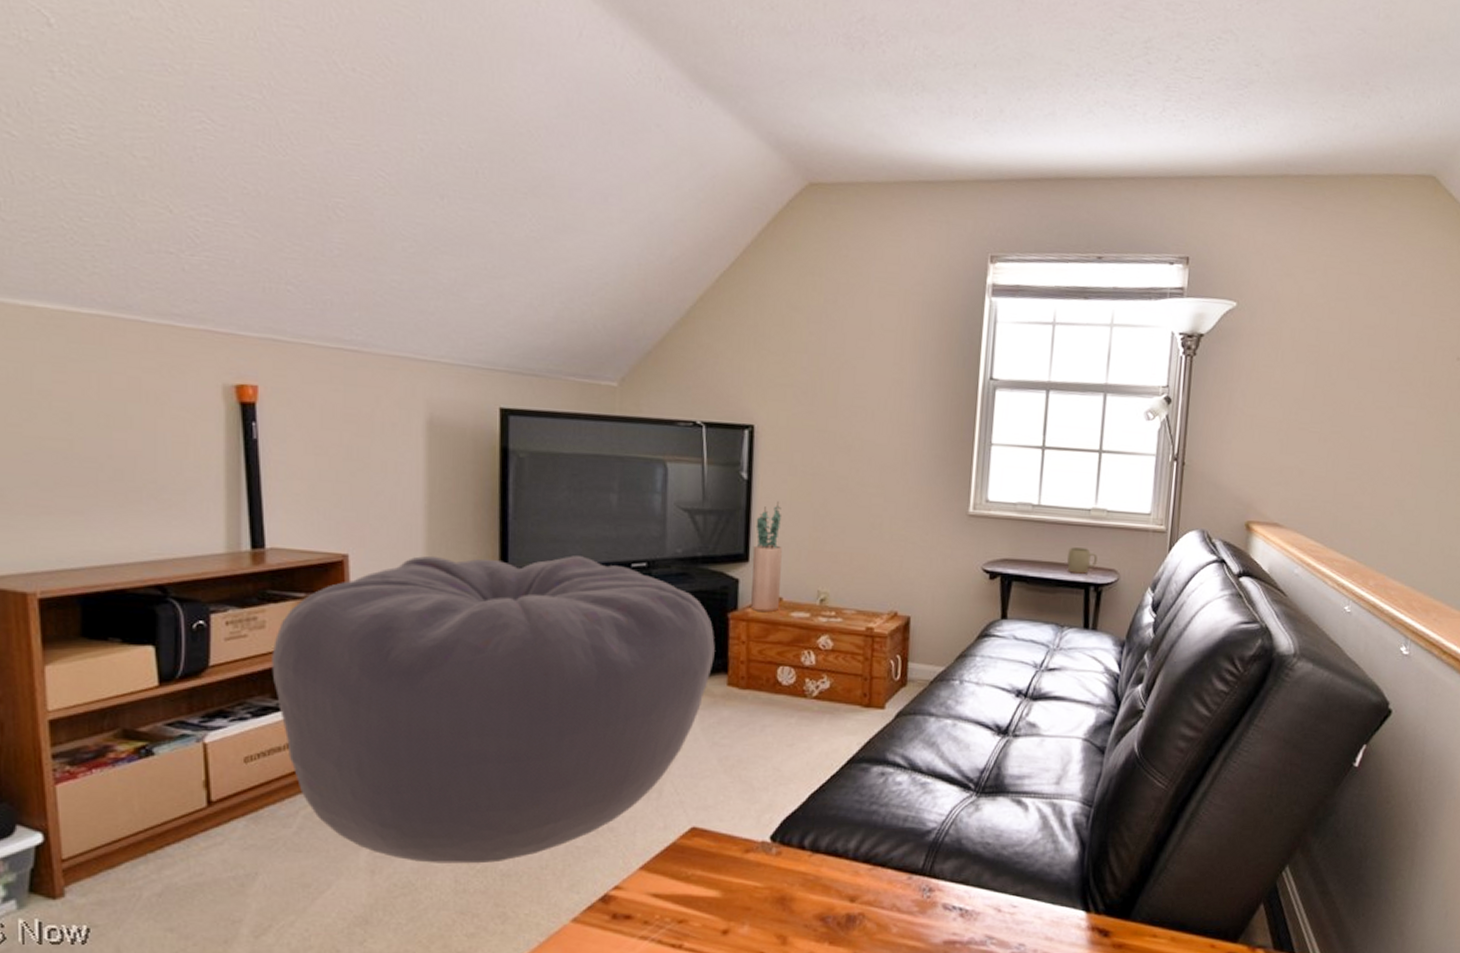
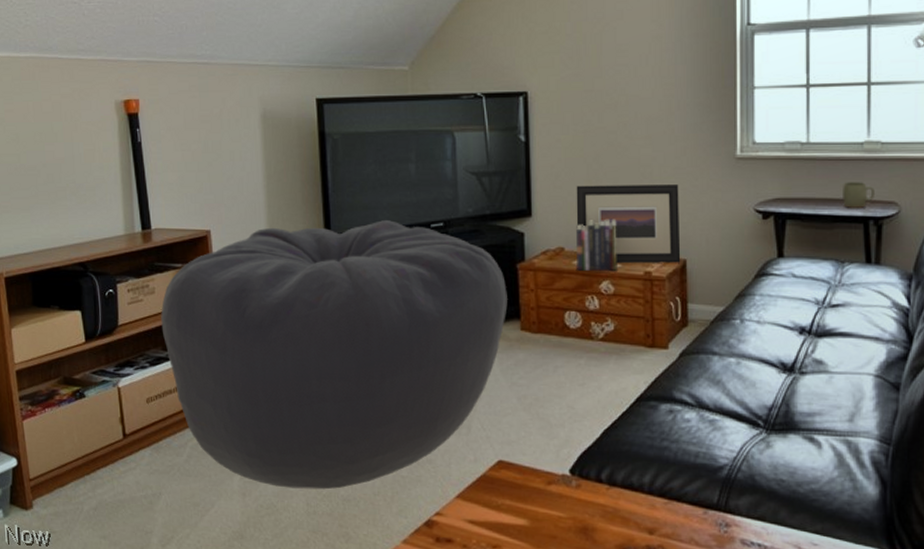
vase: present [751,501,782,612] -> none [534,159,563,261]
books: none [793,569,841,625] -> present [575,220,617,271]
picture frame: none [797,532,909,620] -> present [576,185,681,263]

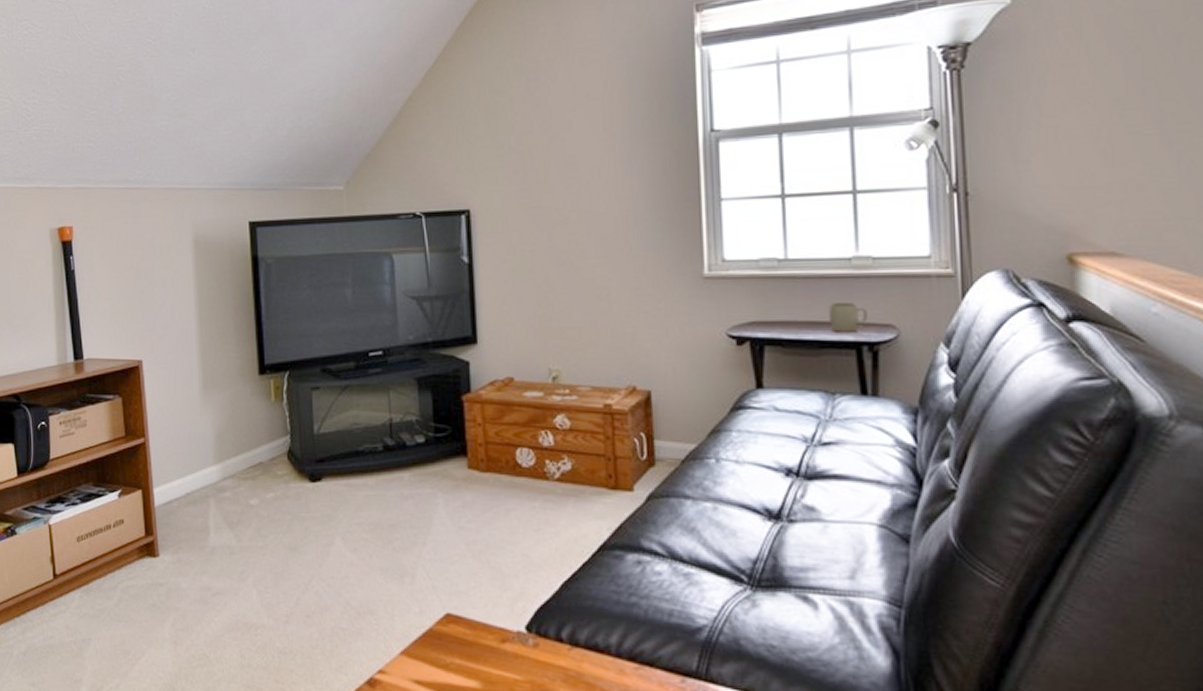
bean bag chair: present [161,220,508,490] -> none [92,349,453,641]
books: present [575,220,617,271] -> none [526,347,573,403]
picture frame: present [576,185,681,263] -> none [525,308,645,395]

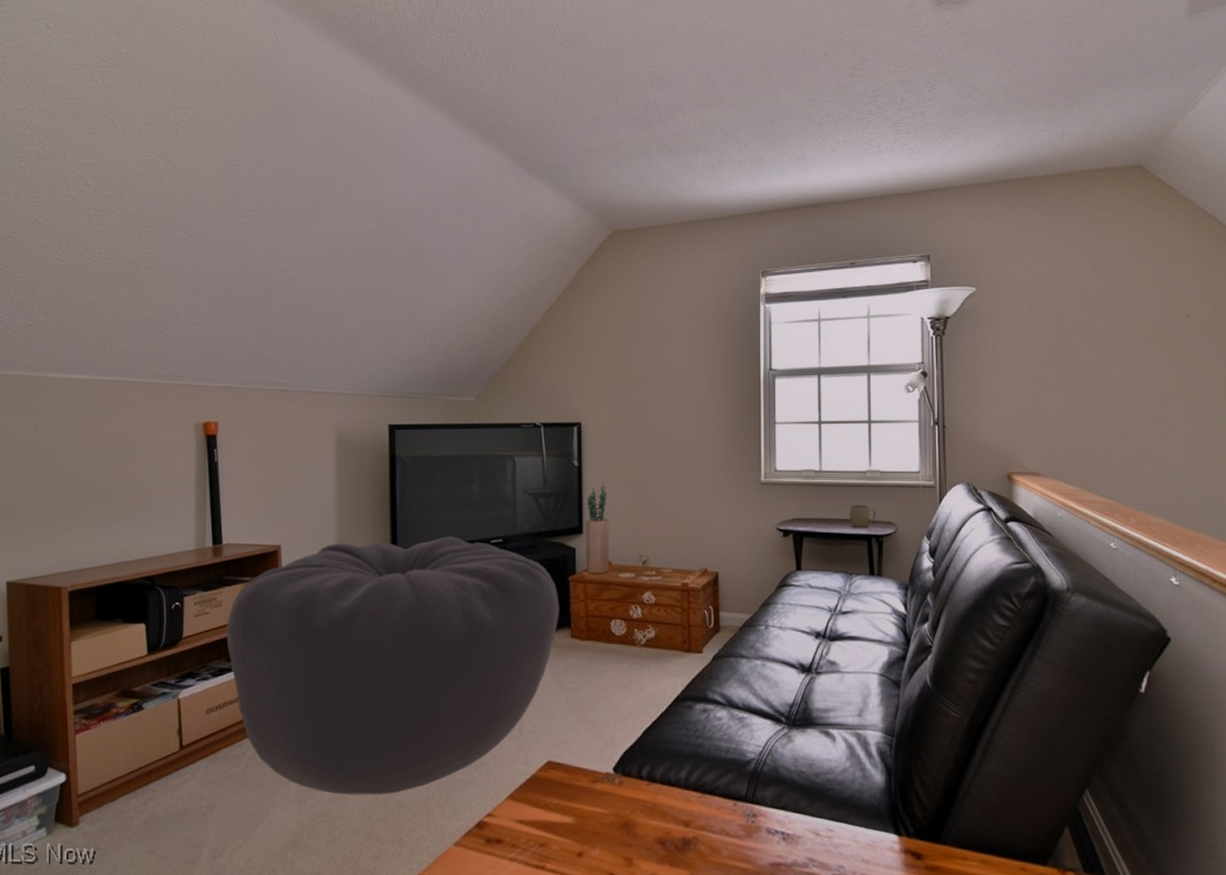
bean bag chair: none [92,349,453,641] -> present [226,536,559,795]
vase: none [480,282,512,392] -> present [585,482,610,574]

